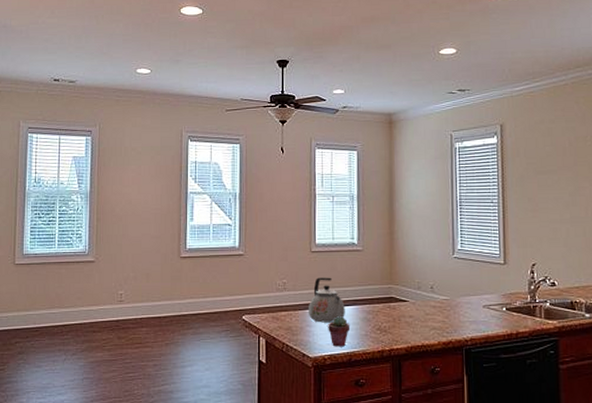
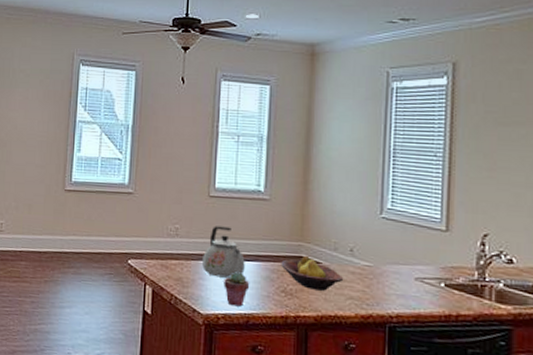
fruit bowl: none [375,296,427,325] -> present [281,255,344,291]

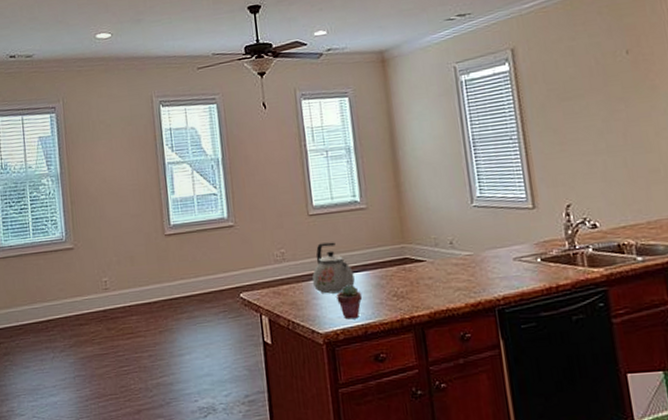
fruit bowl: present [281,255,344,291] -> none [388,256,449,289]

